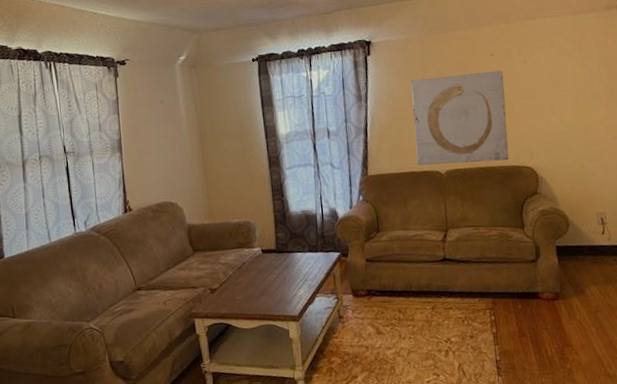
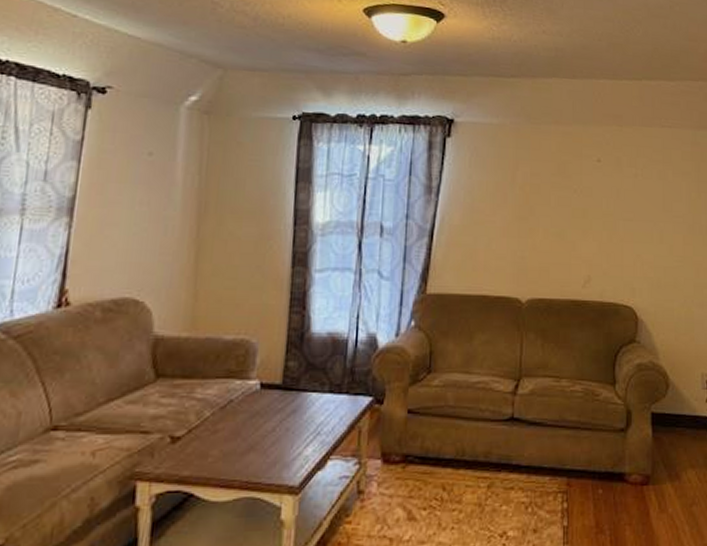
wall art: present [411,70,509,166] -> none [493,177,609,294]

